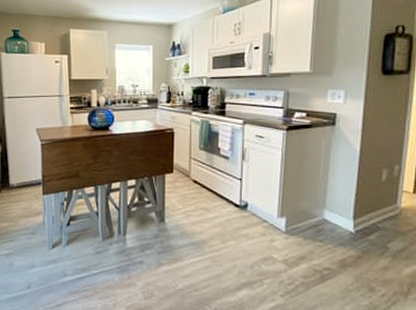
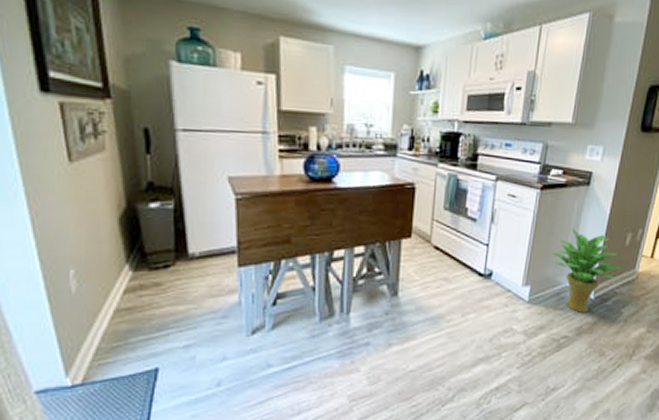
potted plant: none [303,164,381,246] -> present [551,228,621,312]

